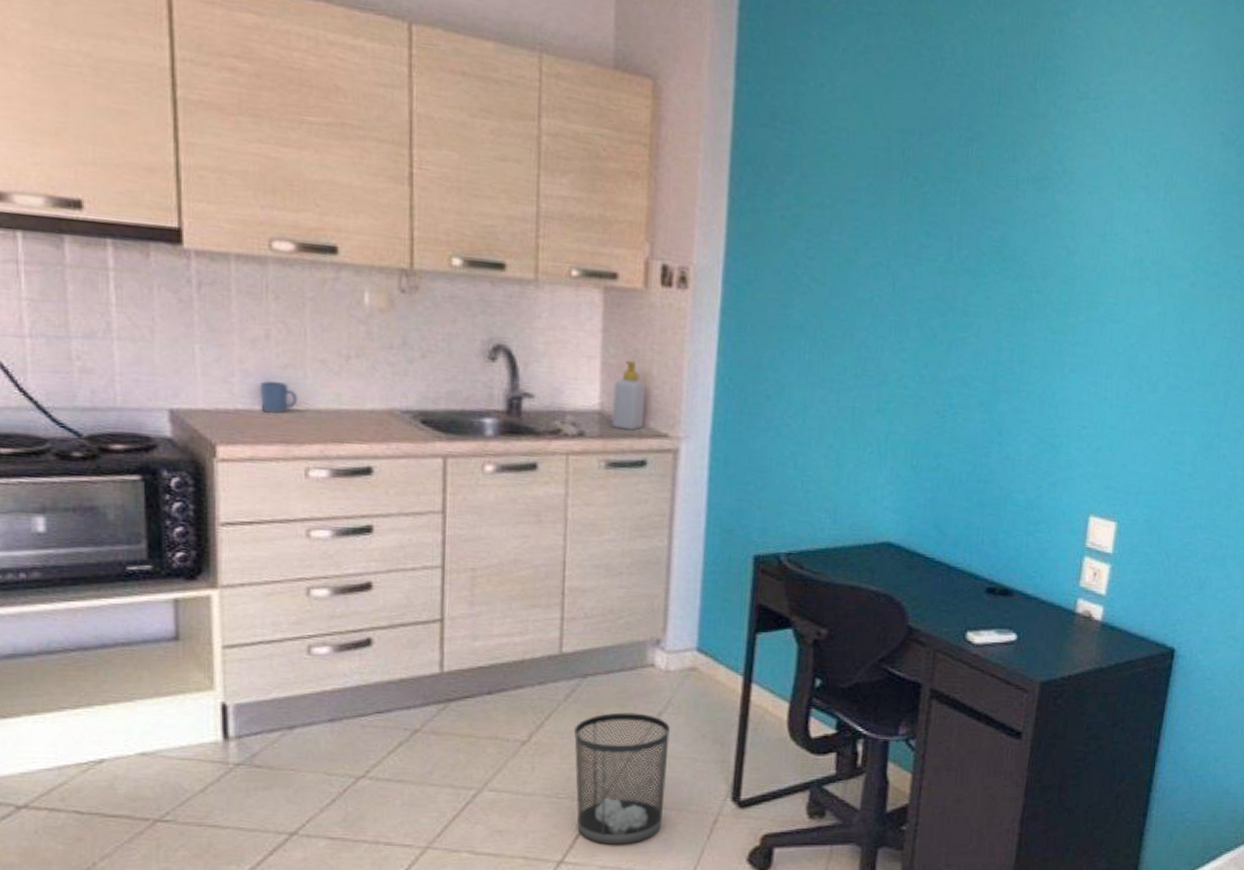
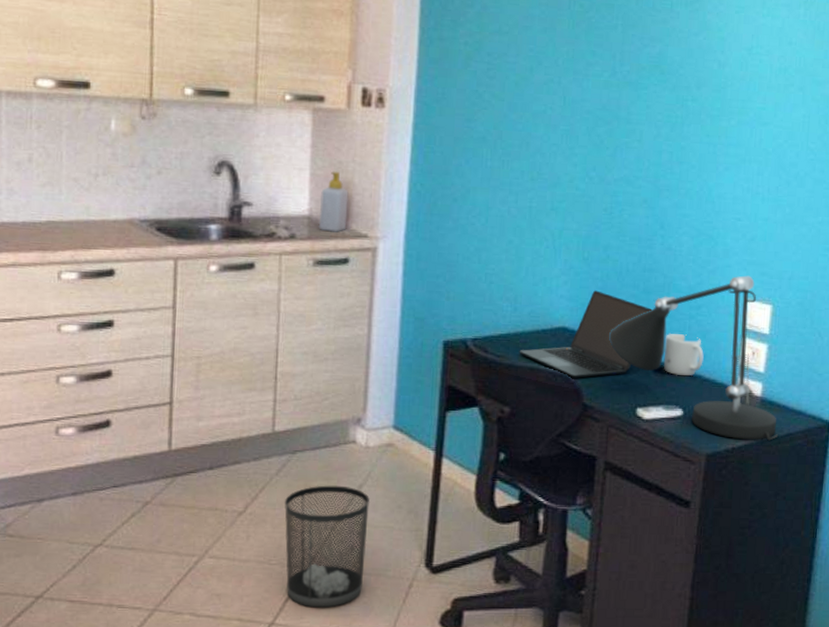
mug: present [259,381,298,415] -> none [22,197,54,226]
laptop: none [838,502,986,599] -> present [519,290,652,378]
desk lamp: none [937,489,1119,668] -> present [608,275,779,441]
mug: none [997,550,1041,598] -> present [663,333,704,376]

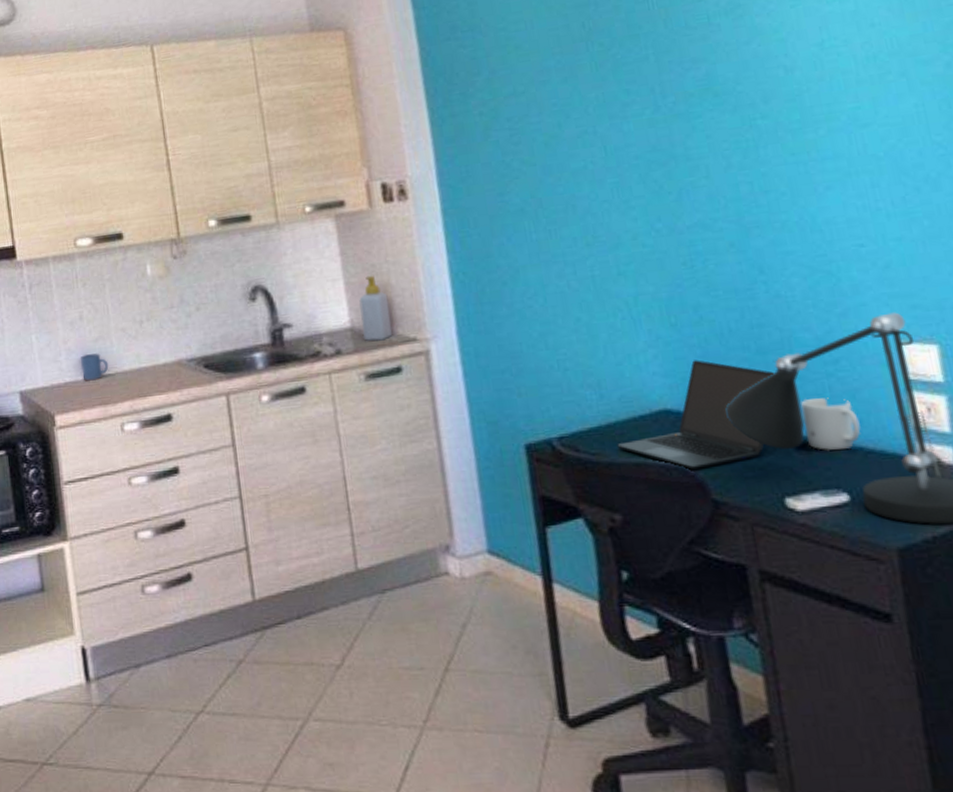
mug: none [22,197,54,226] -> present [80,352,109,382]
waste bin: present [284,485,370,608] -> none [383,626,491,776]

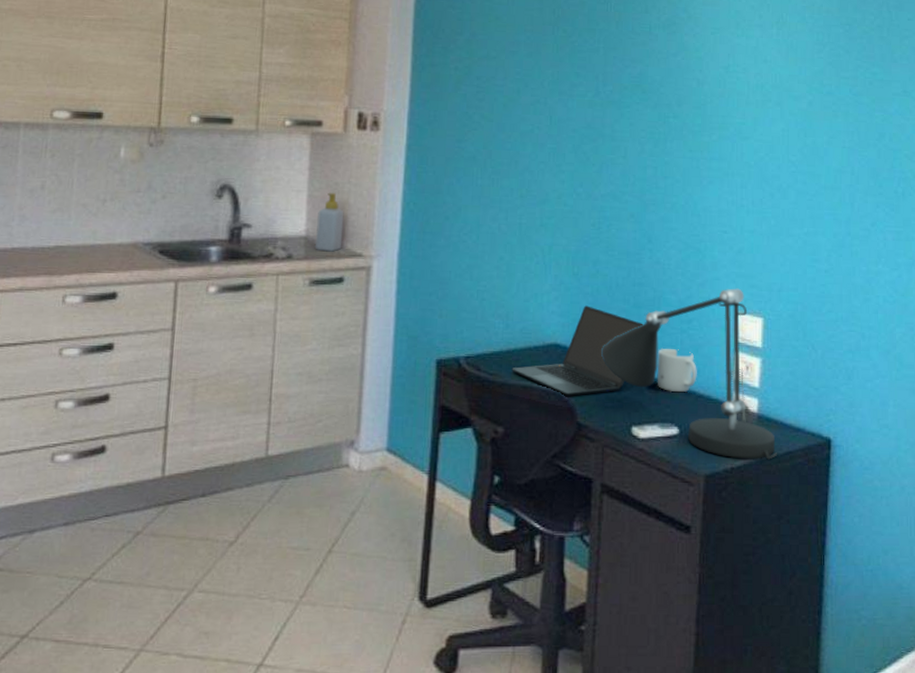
mug: present [80,352,109,382] -> none [33,223,62,251]

